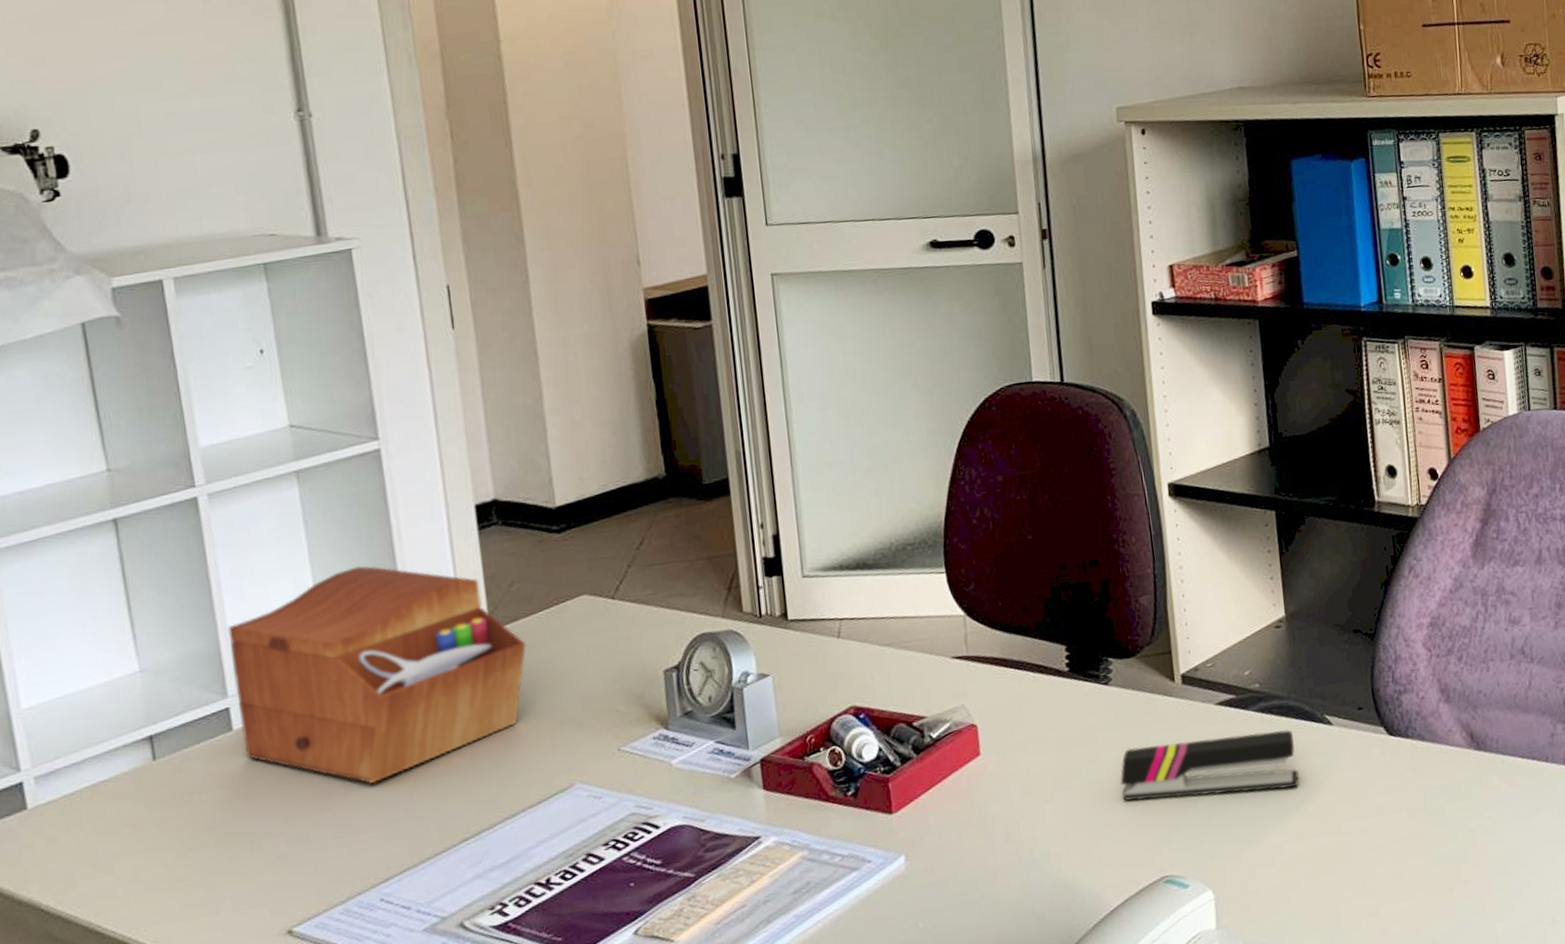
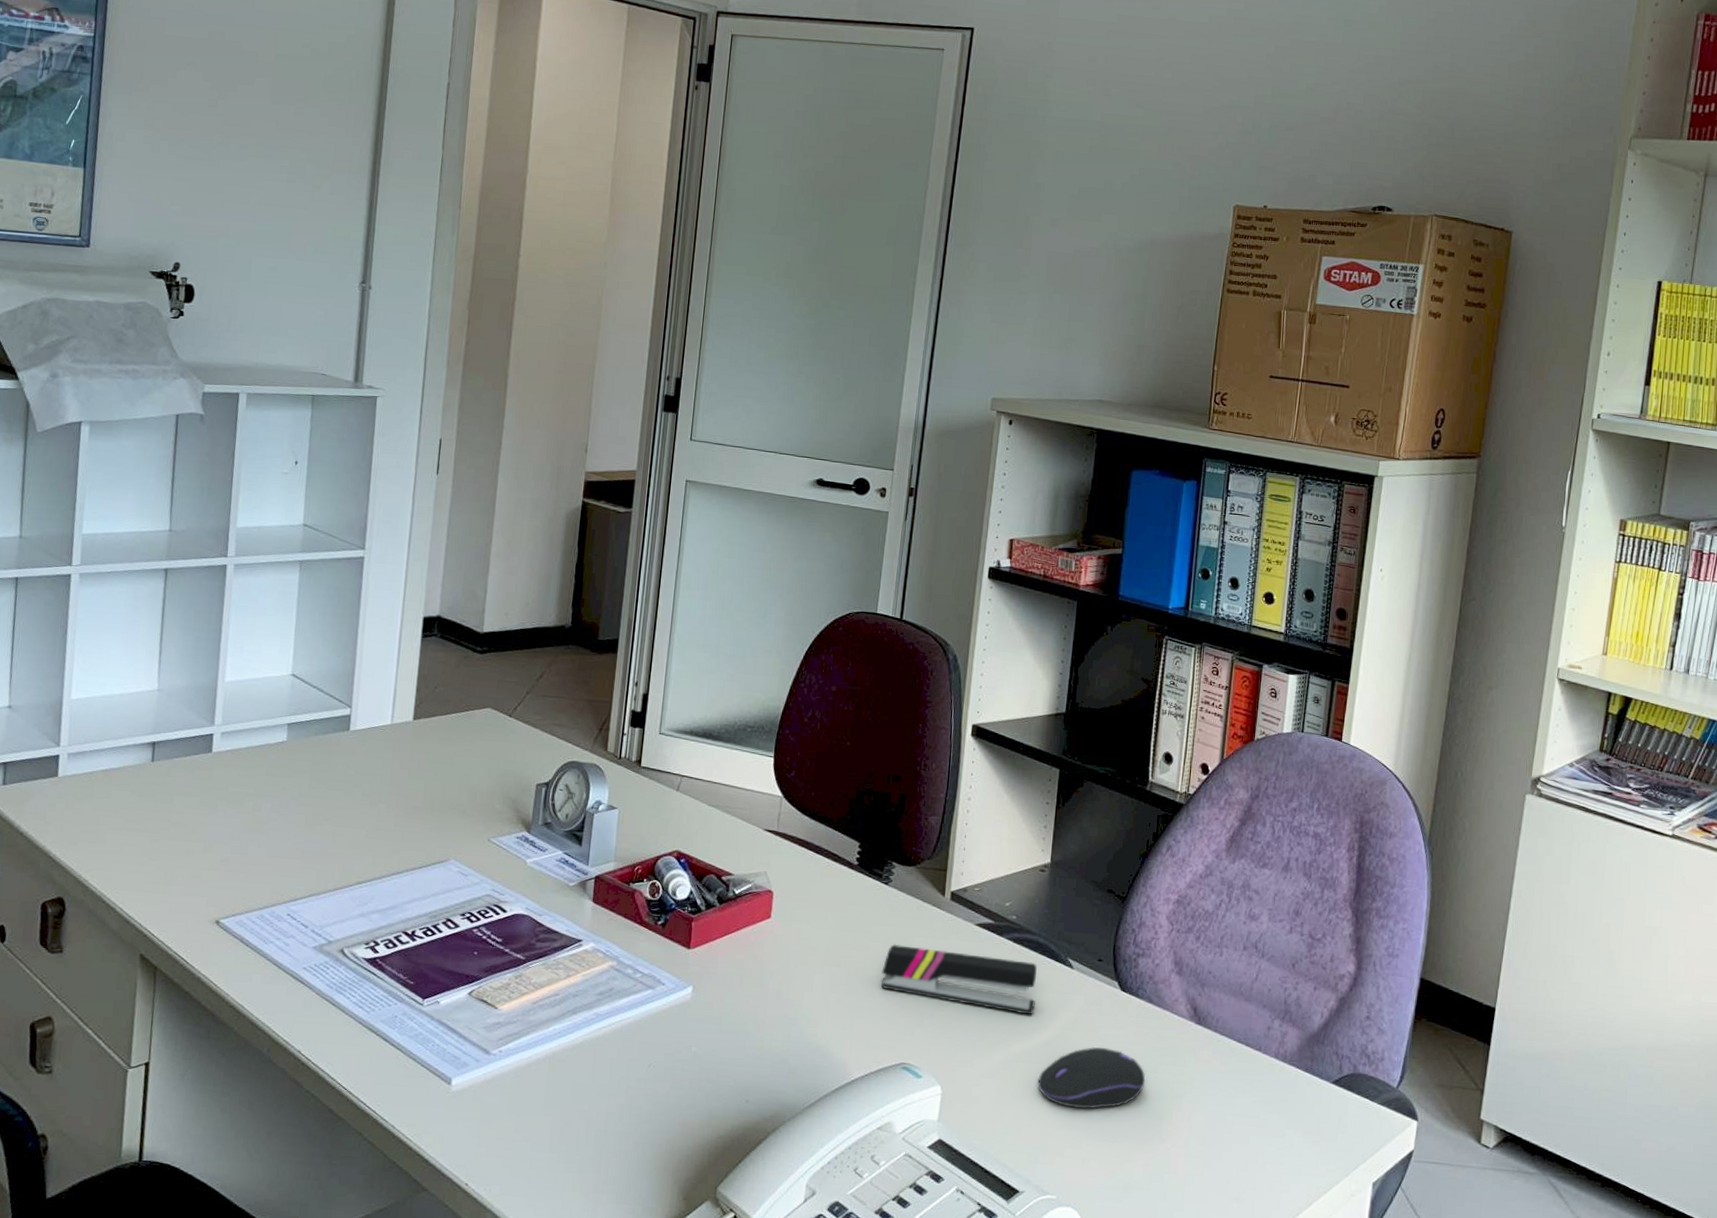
sewing box: present [227,565,527,784] -> none [217,645,438,821]
computer mouse: none [1317,800,1434,876] -> present [1038,1047,1146,1109]

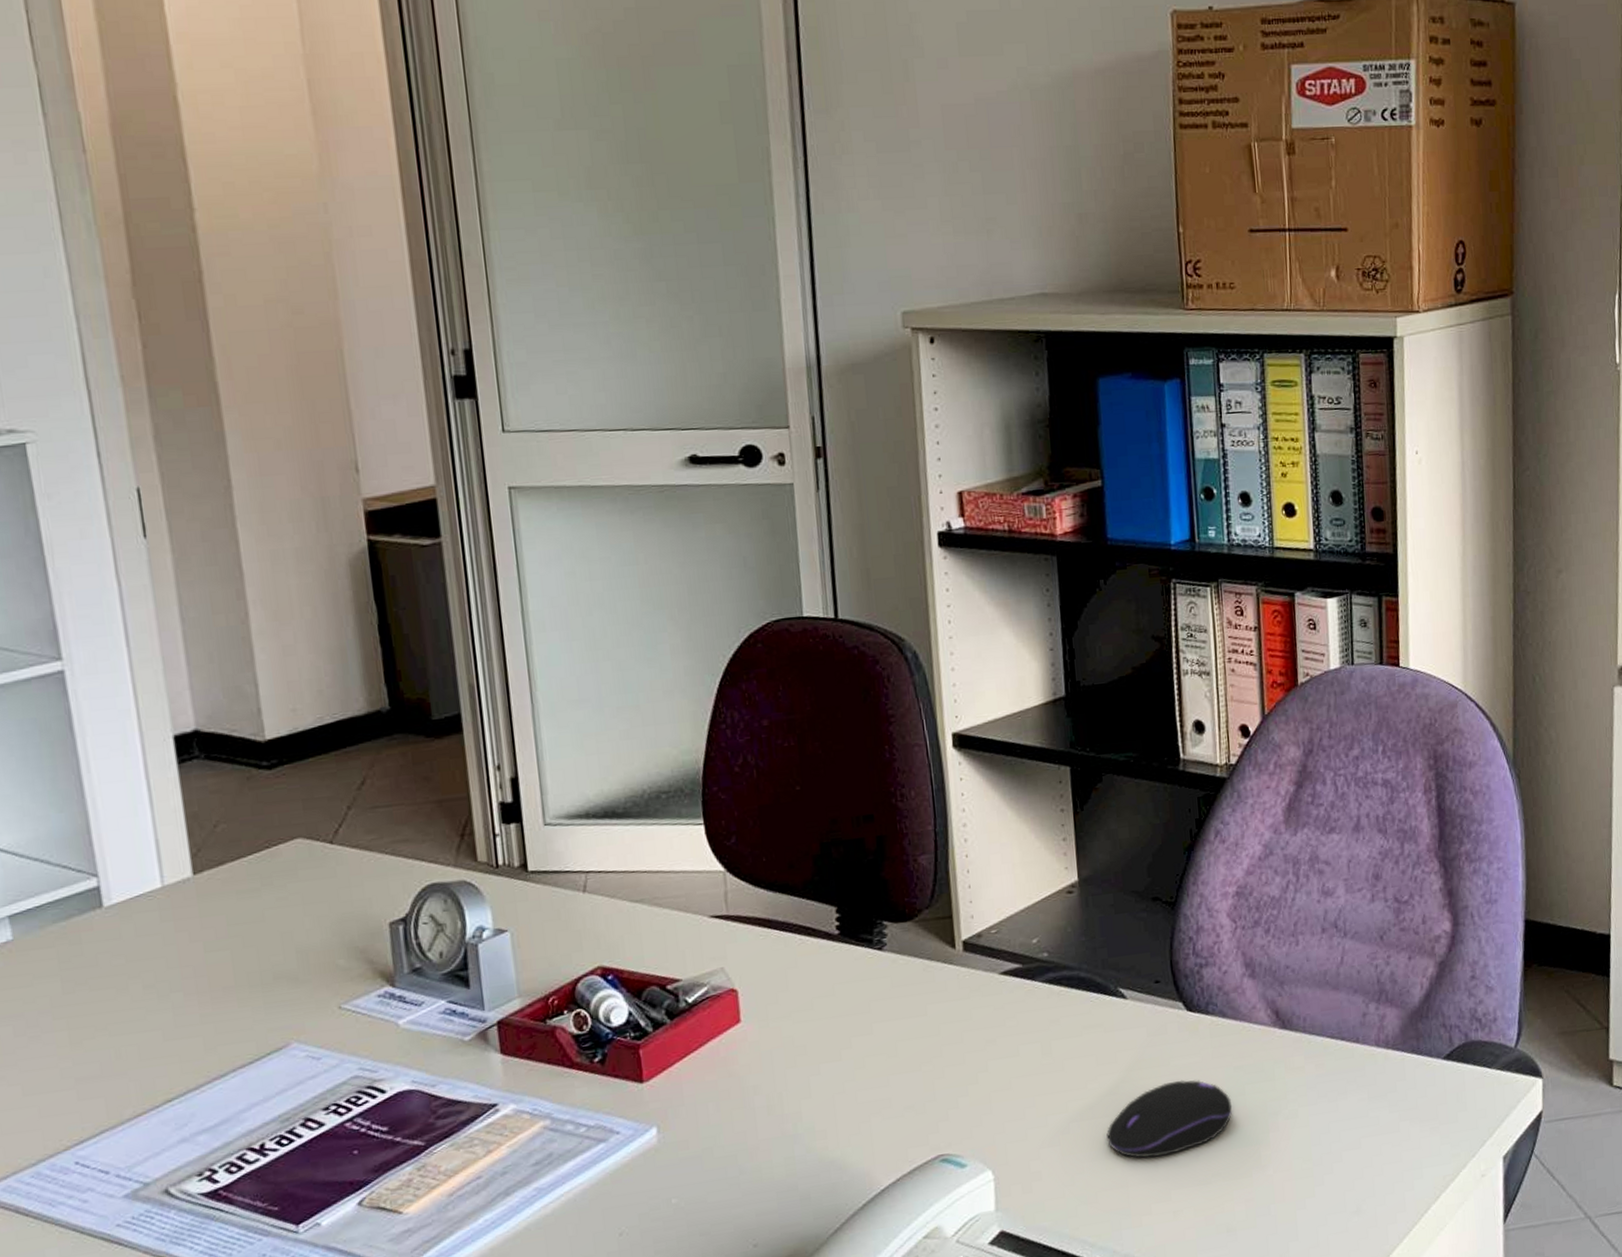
stapler: present [881,943,1037,1015] -> none [894,1002,1090,1075]

